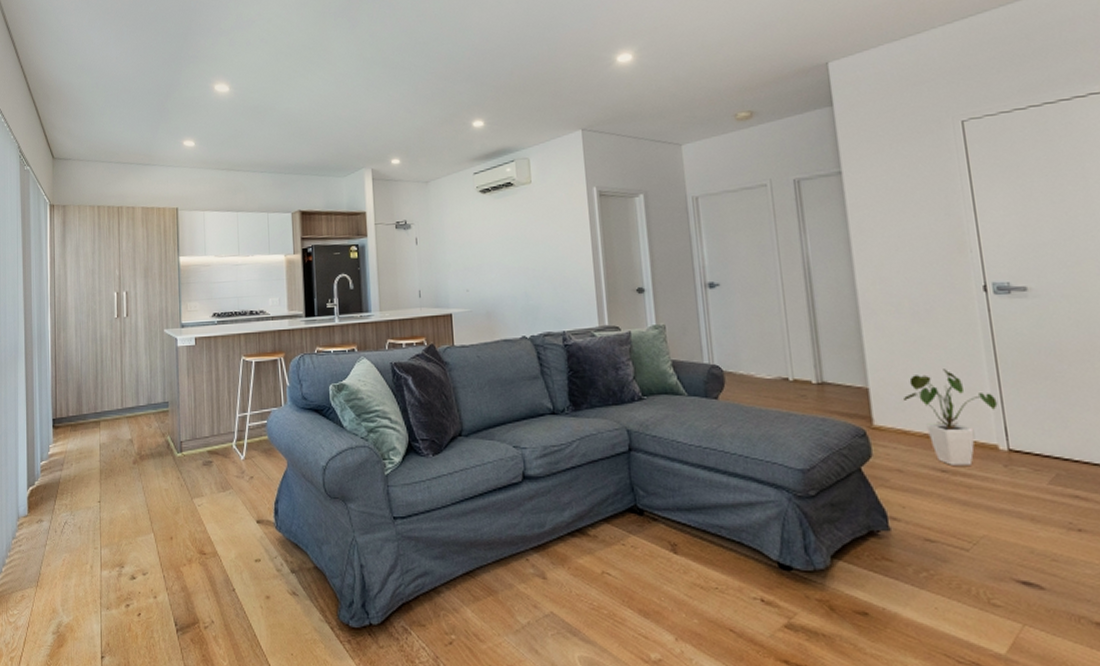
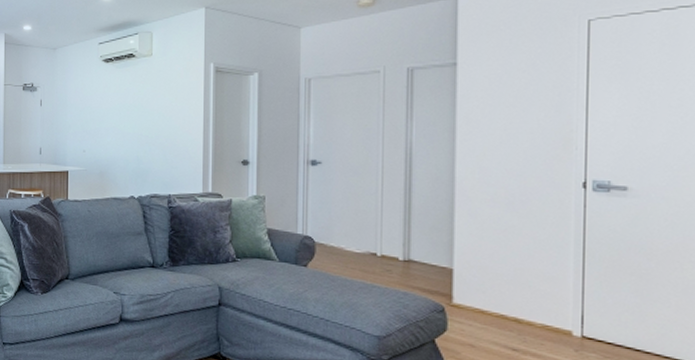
house plant: present [902,369,998,465] -> none [485,257,578,347]

